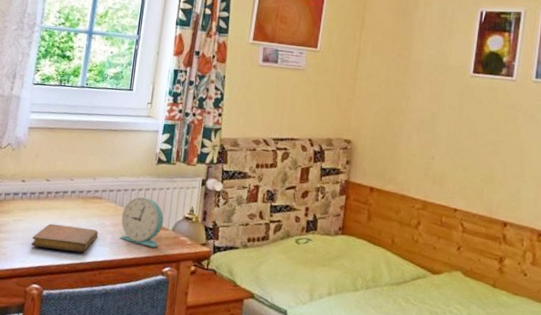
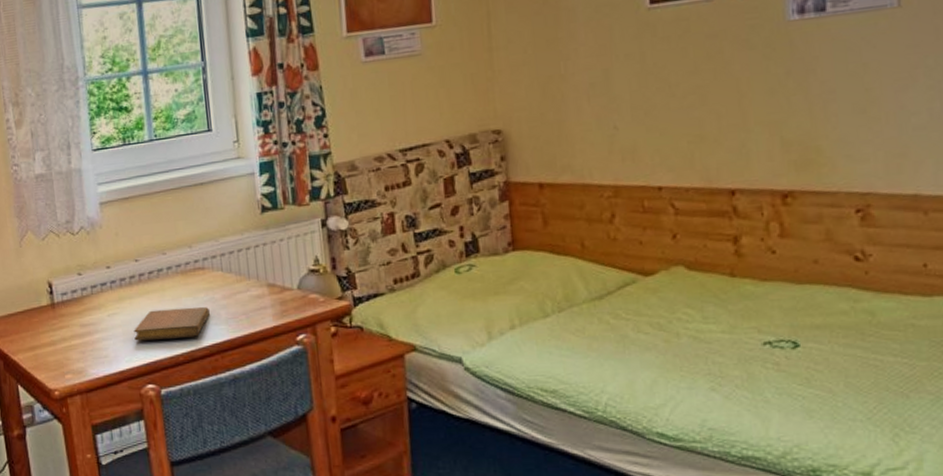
alarm clock: present [120,197,164,248] -> none [232,256,285,314]

